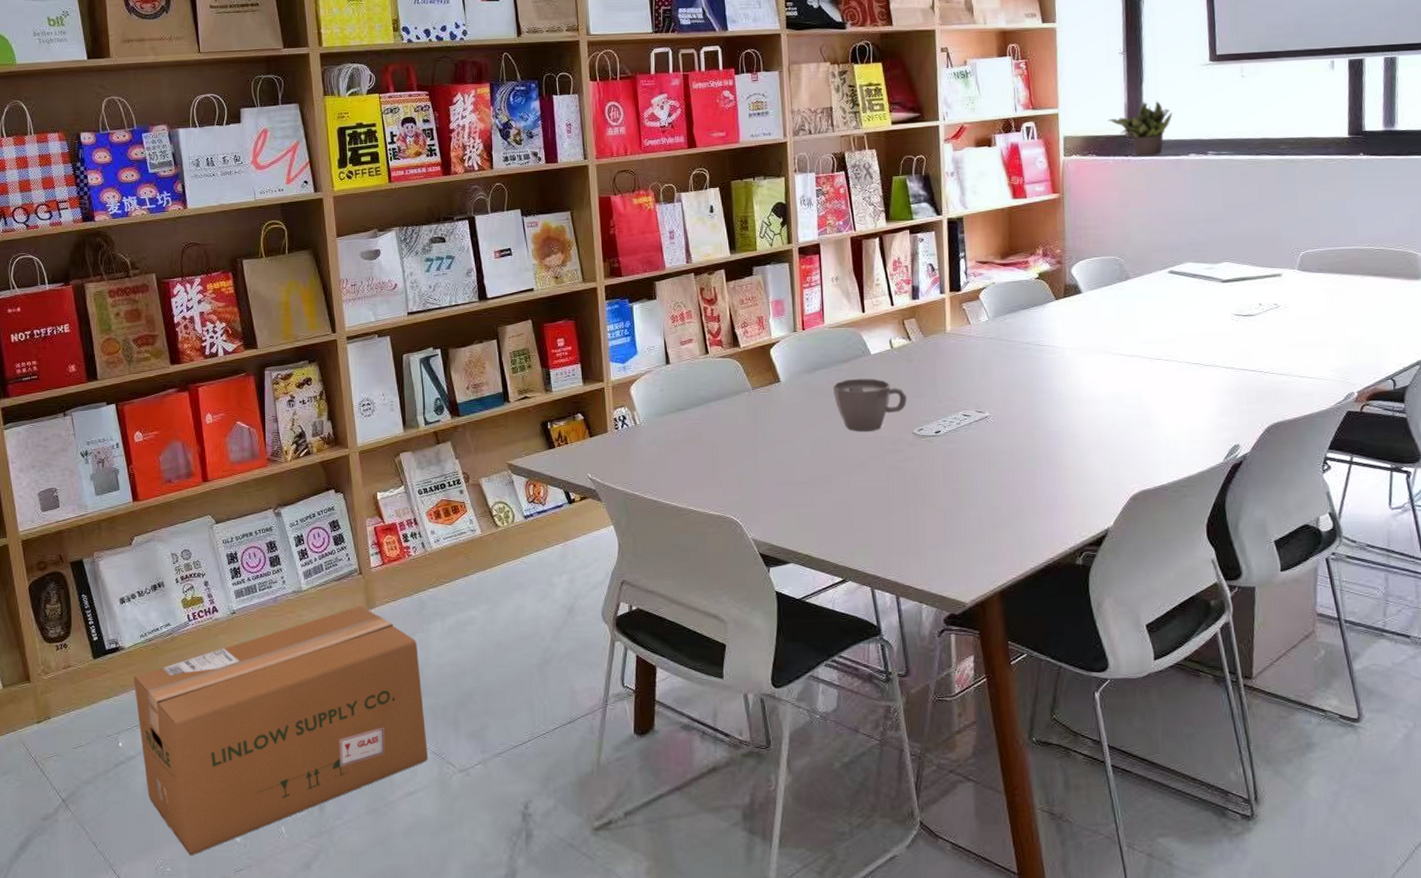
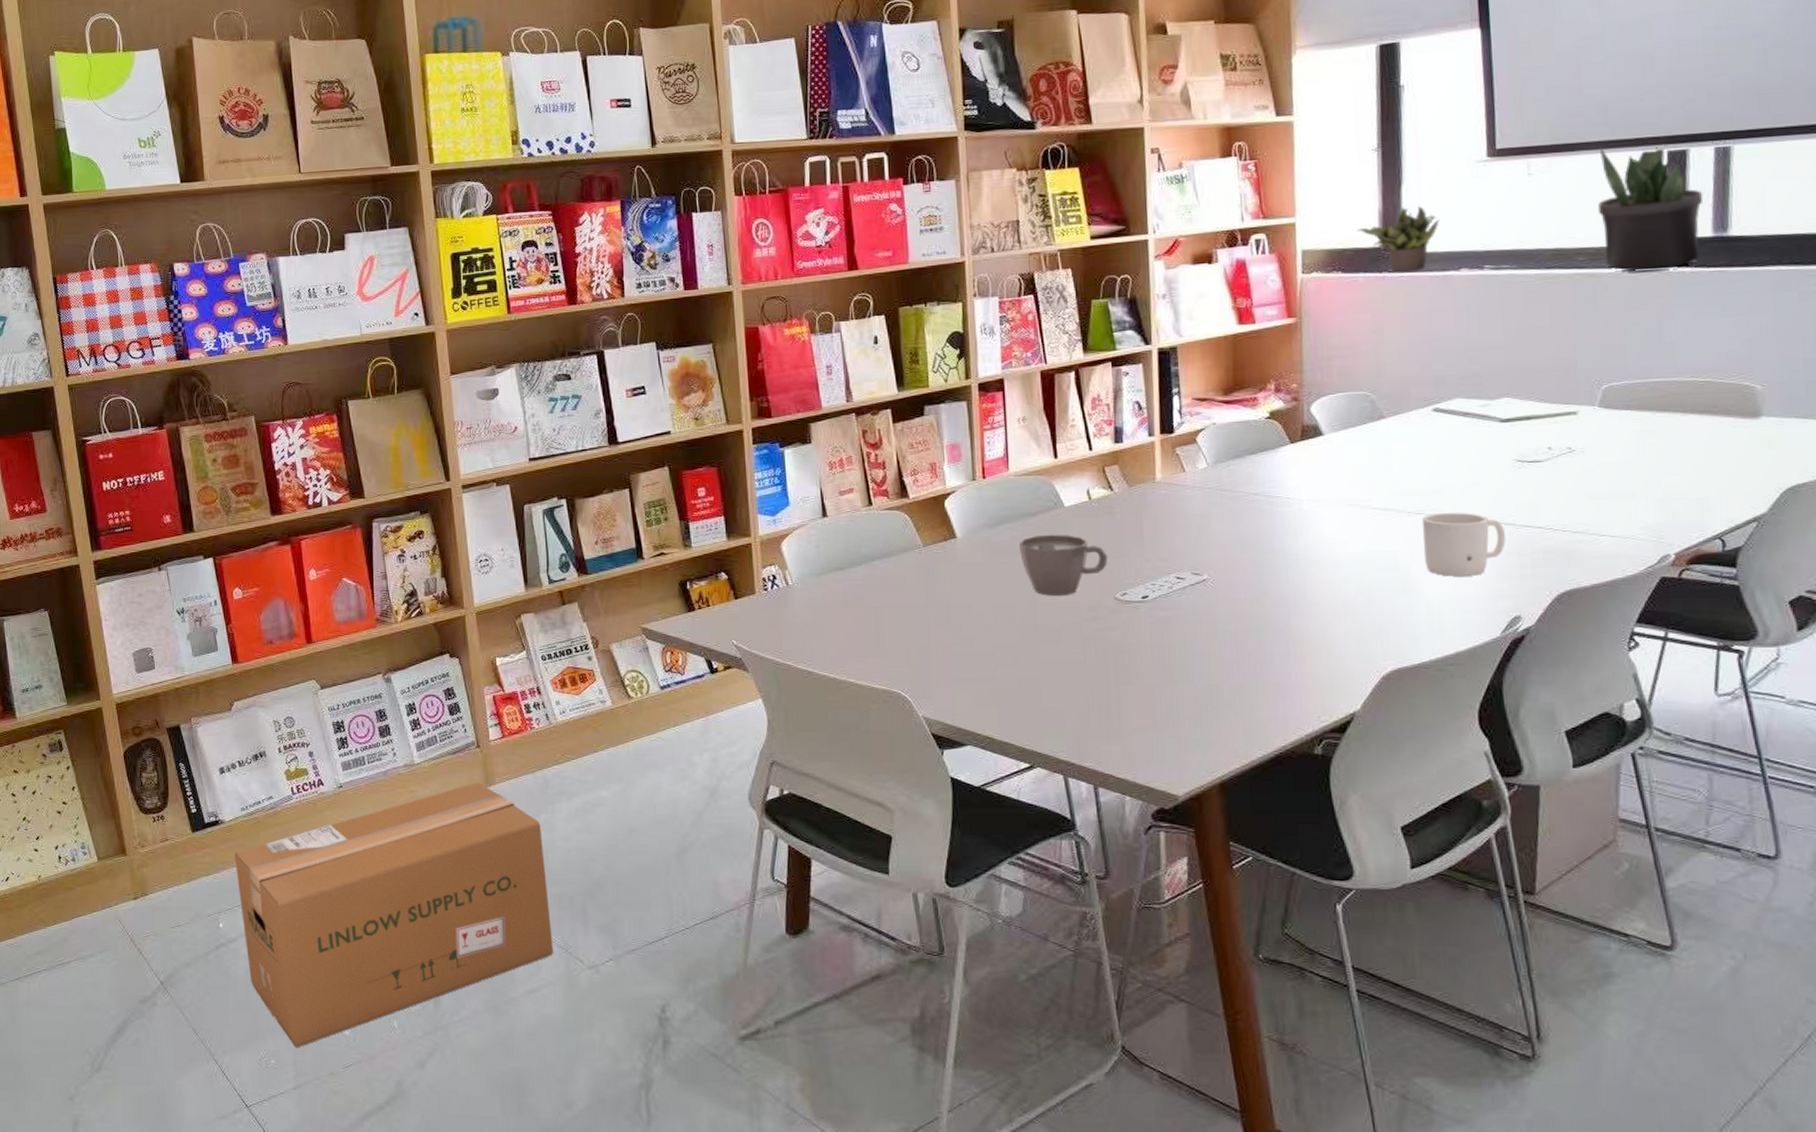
mug: none [1161,358,1227,412] -> present [1422,512,1506,576]
planter: none [1296,55,1376,159] -> present [1598,147,1704,272]

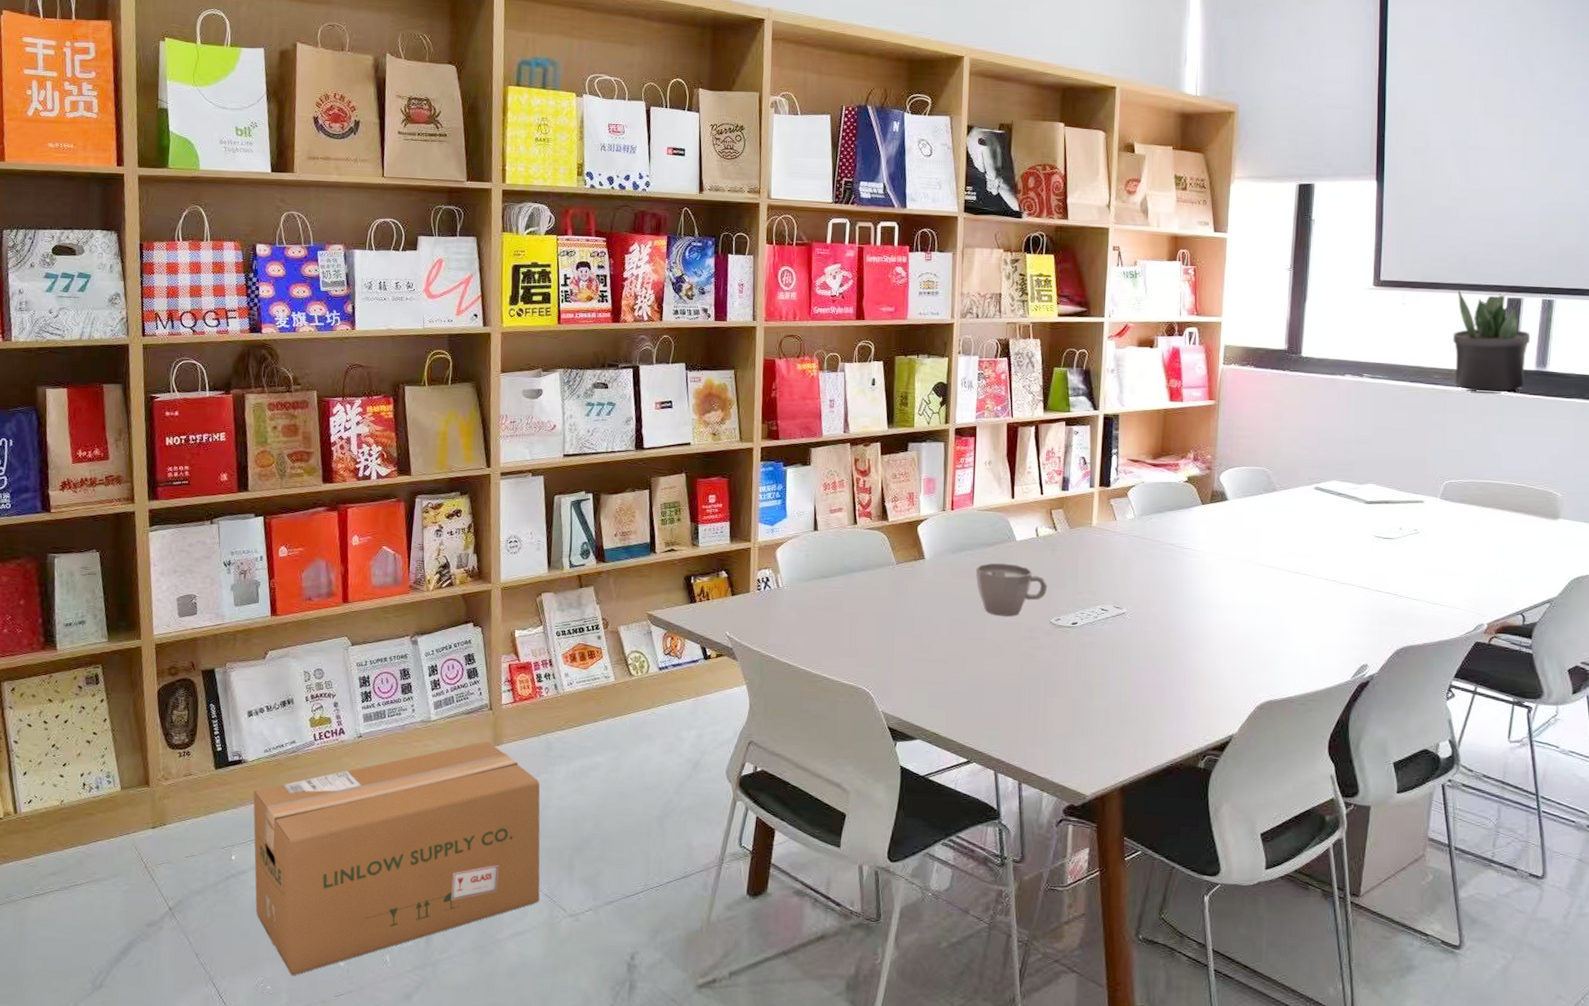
potted plant: present [1356,205,1440,273] -> none [1268,318,1333,373]
mug: present [1422,512,1506,576] -> none [1297,573,1362,628]

